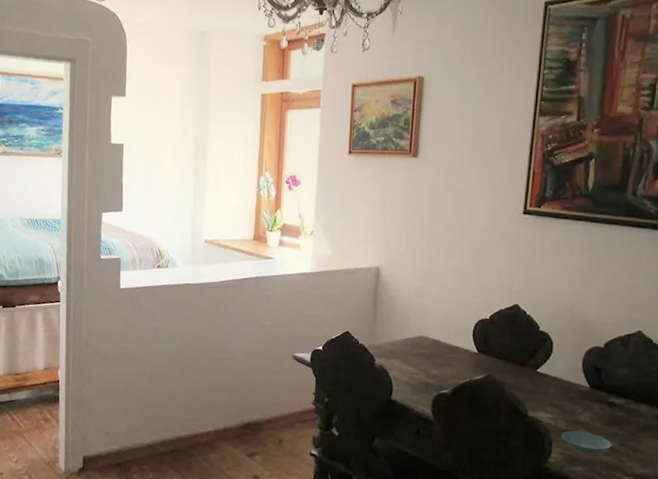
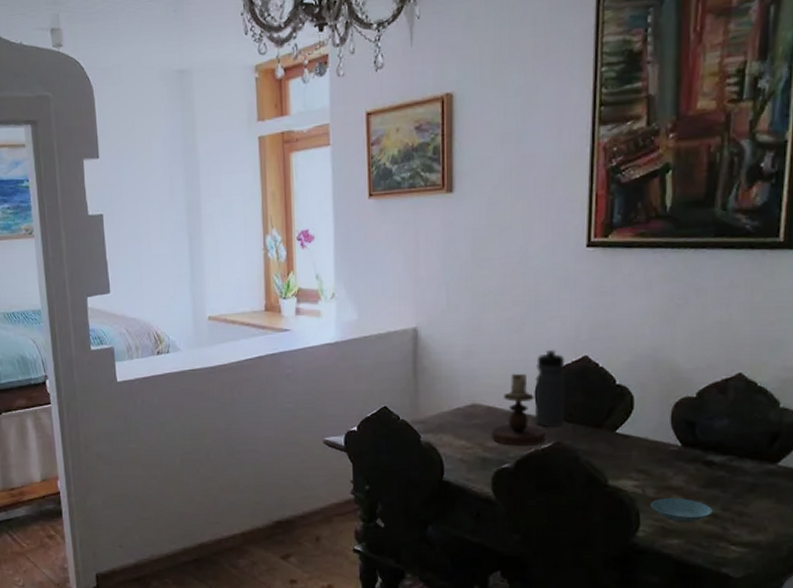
candlestick: none [434,313,479,376] -> present [492,373,546,446]
water bottle: none [471,296,499,362] -> present [534,349,566,427]

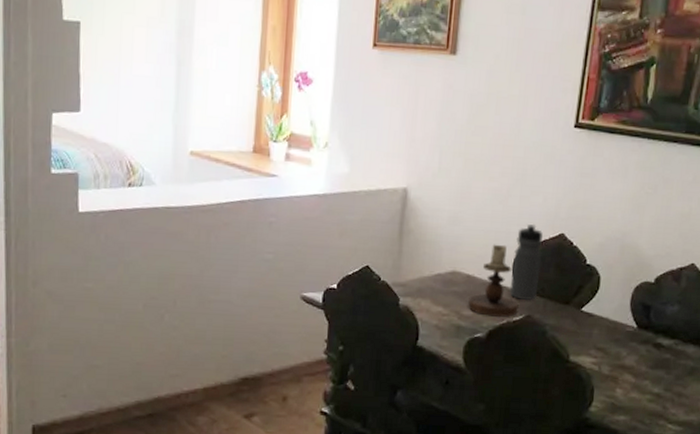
saucer: present [650,498,713,523] -> none [604,376,657,401]

